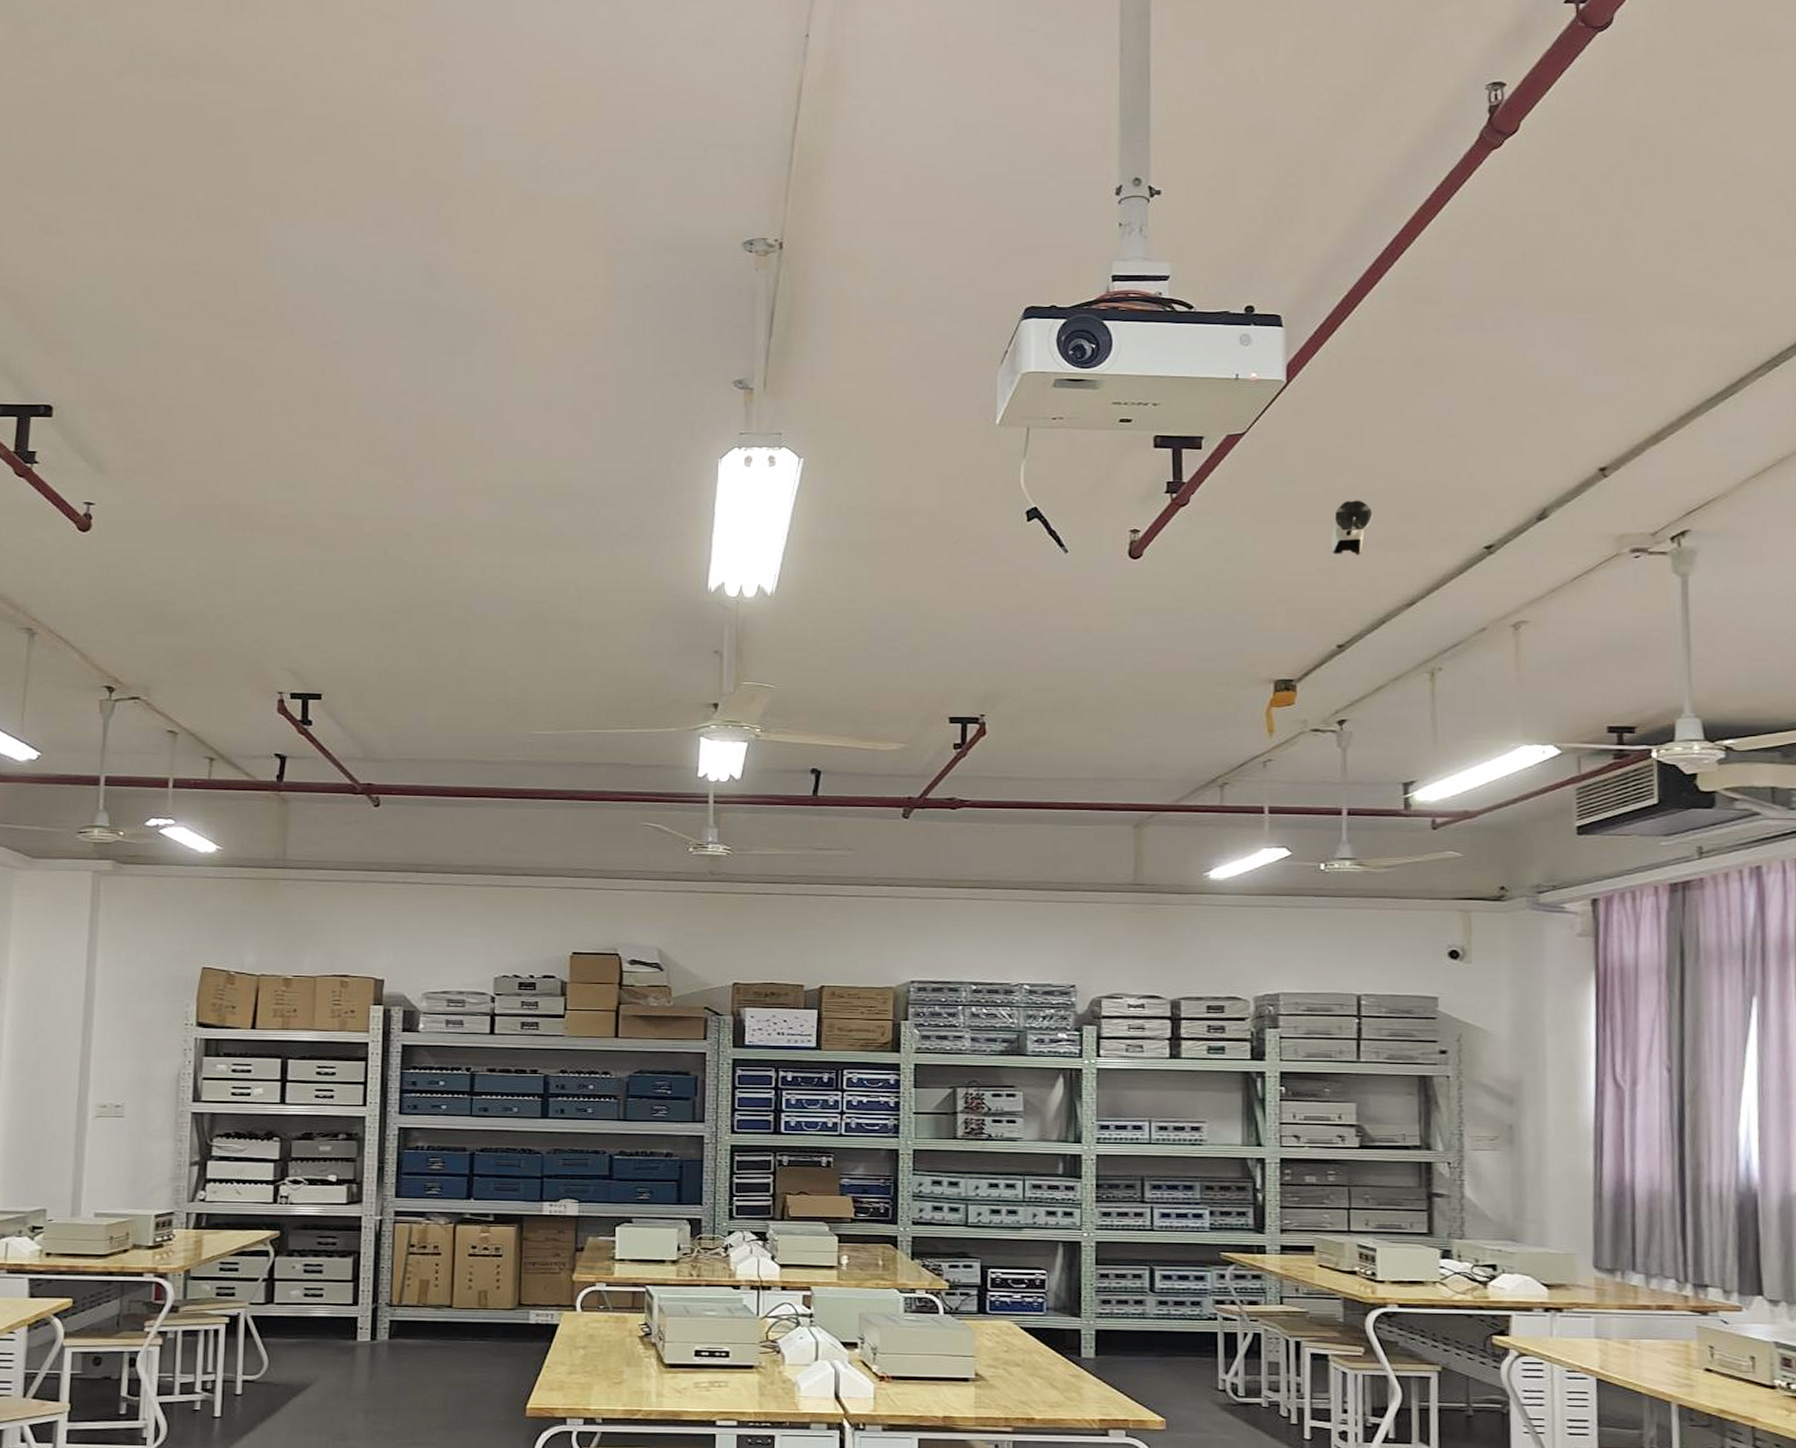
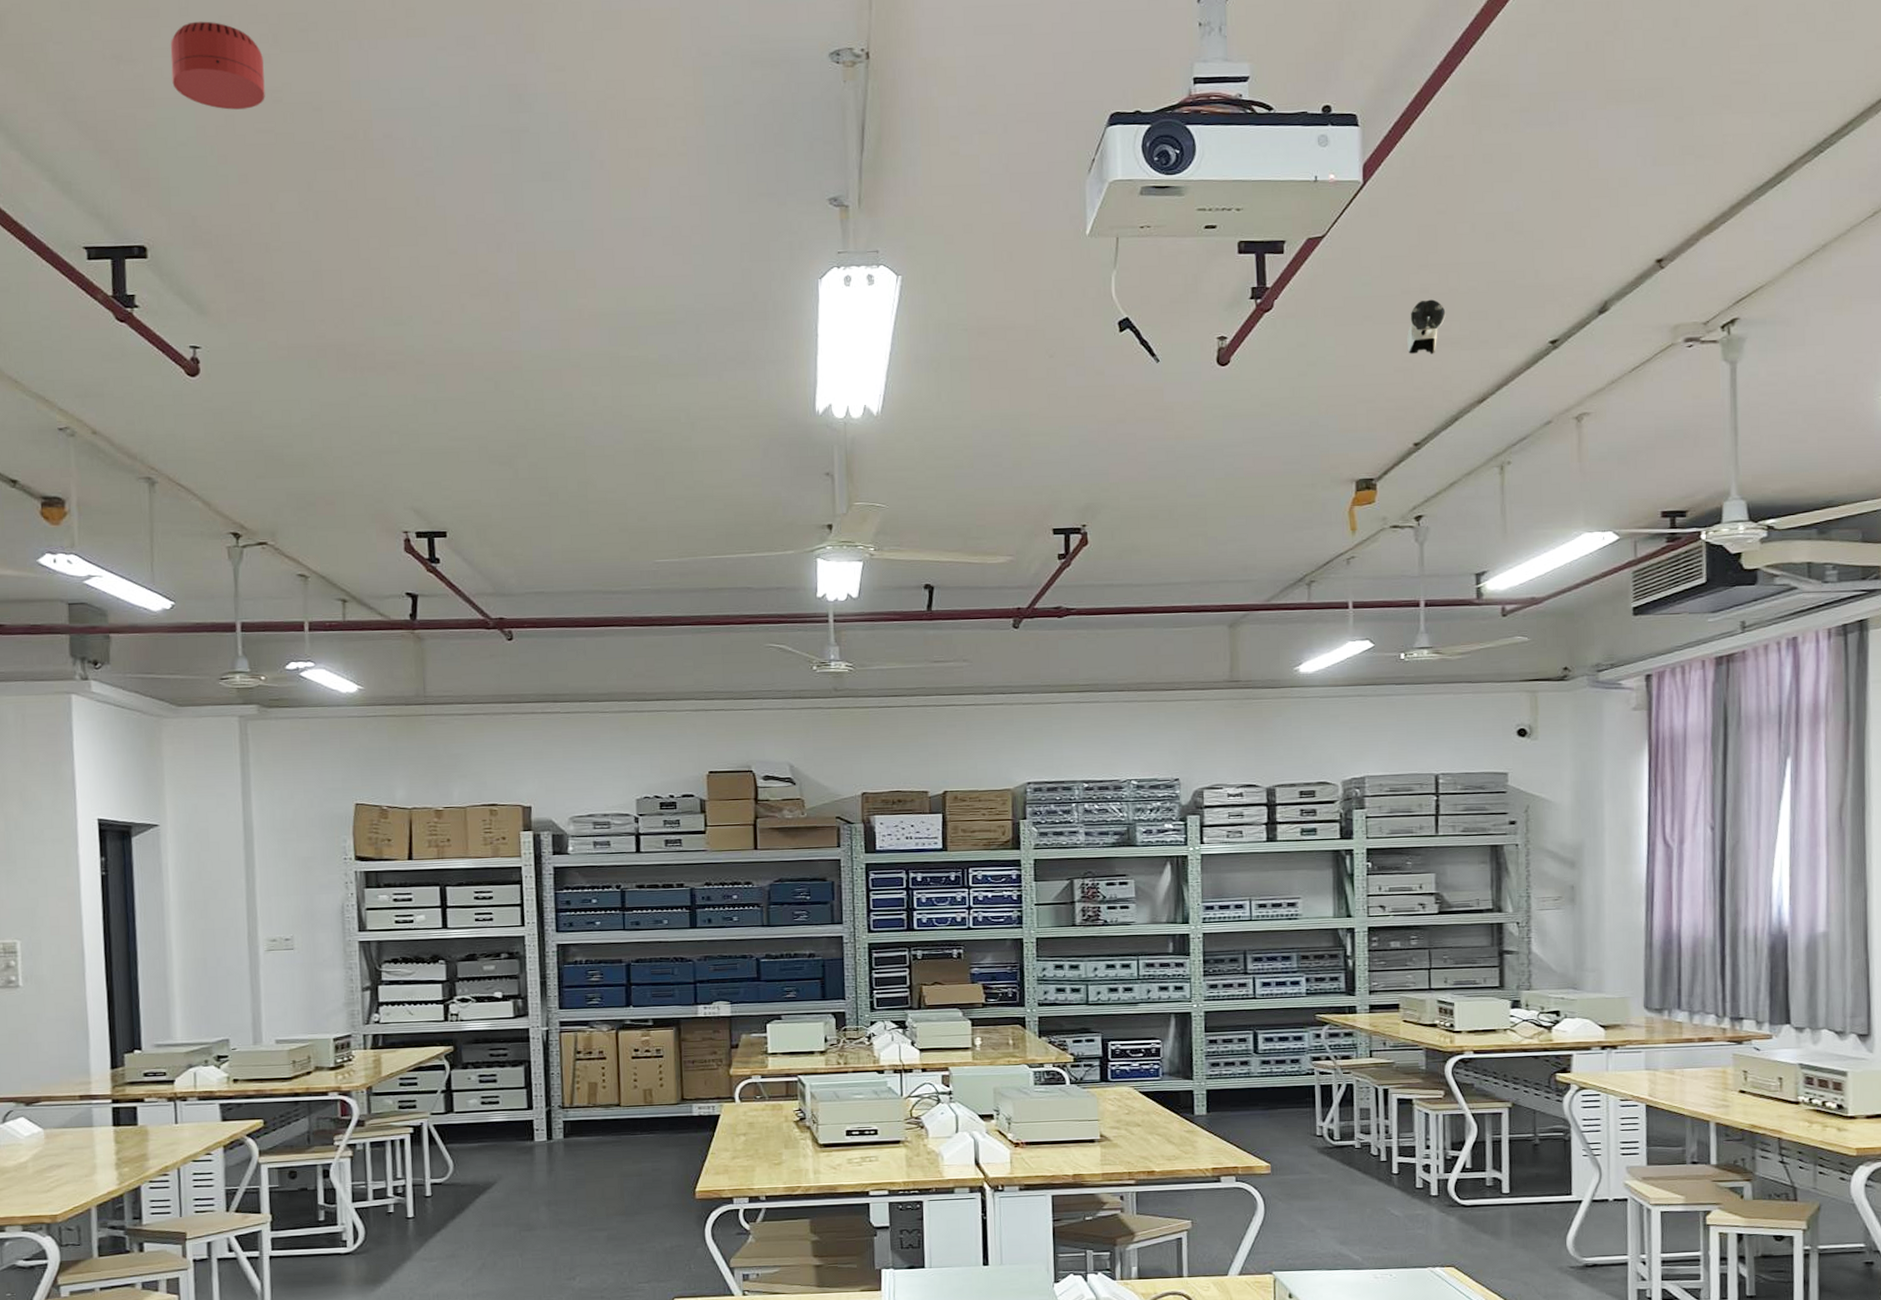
smoke detector: none [95,197,185,280] -> present [170,21,265,110]

